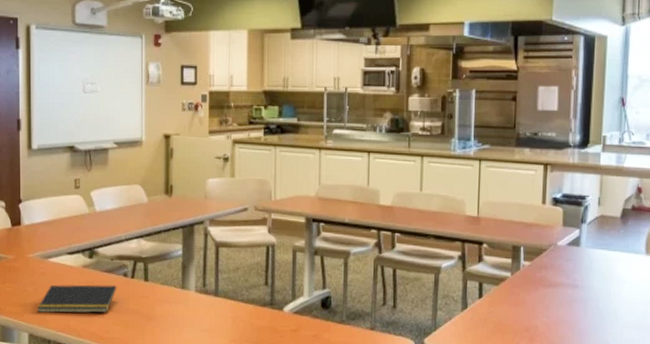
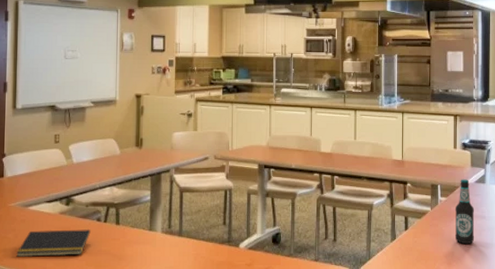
bottle: none [539,240,566,317] -> present [454,179,475,244]

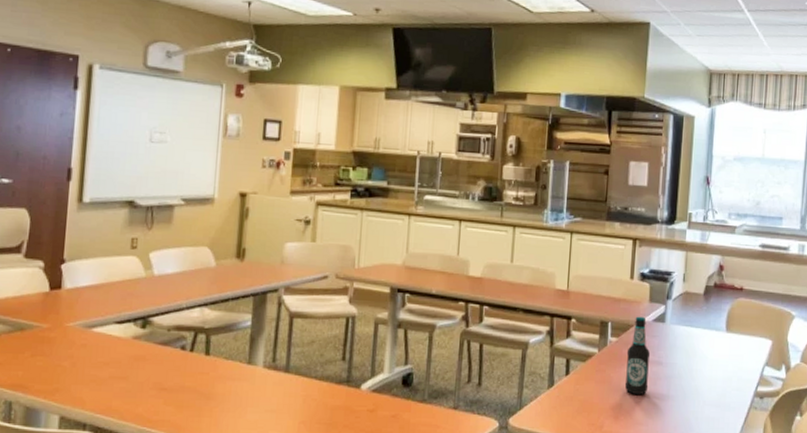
notepad: present [16,229,91,257] -> none [72,358,172,392]

